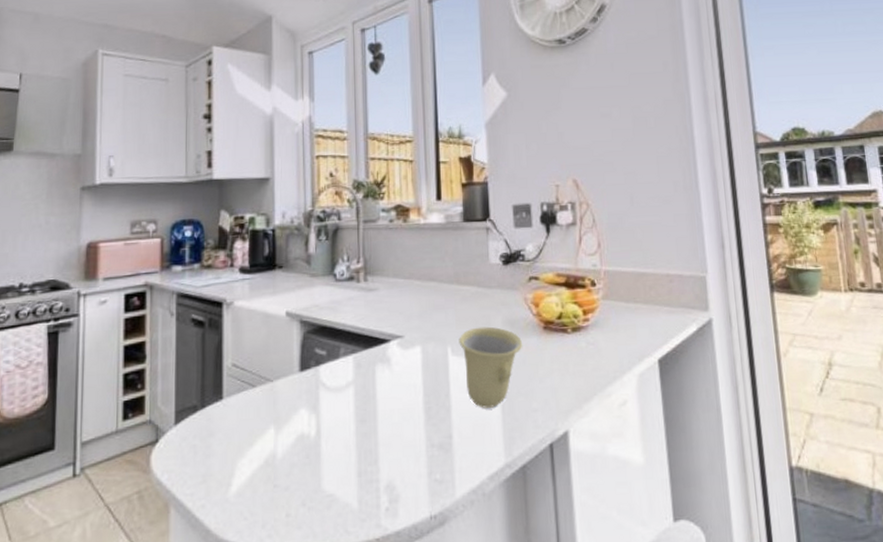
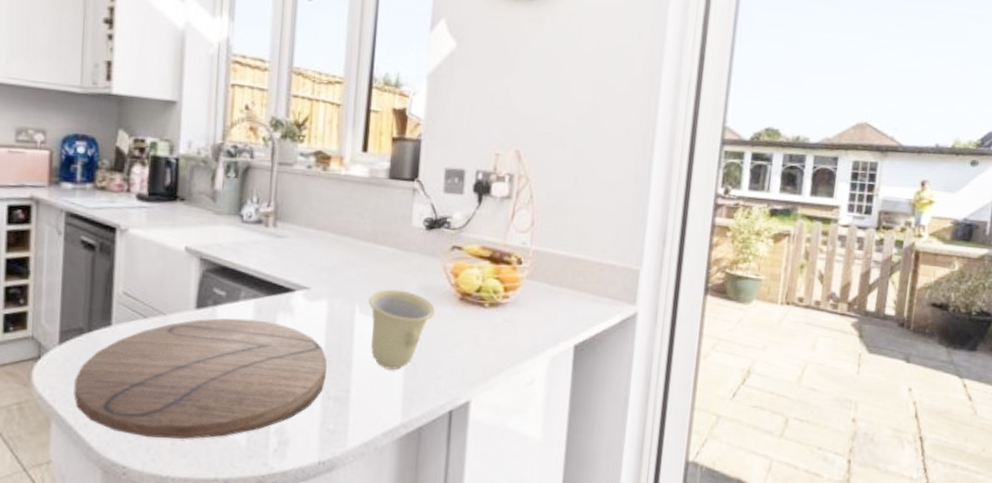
cutting board: none [190,374,428,512] -> present [74,318,327,439]

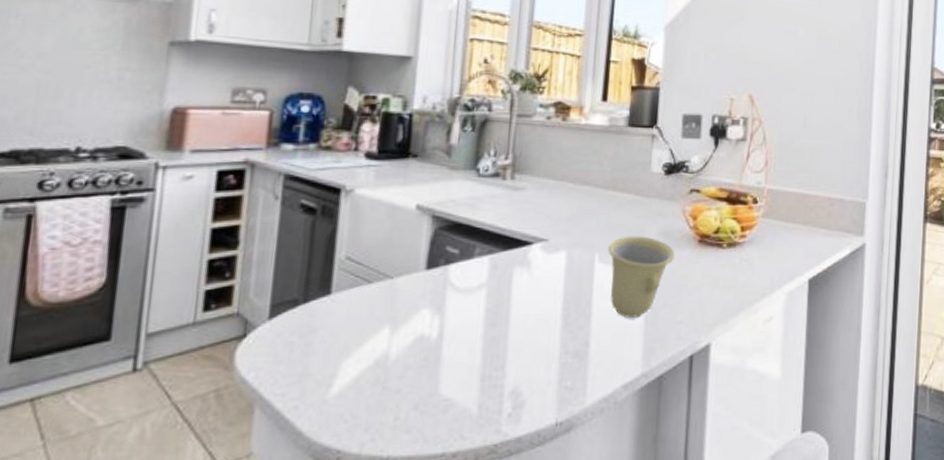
cutting board: present [74,318,327,439] -> none [283,276,565,414]

